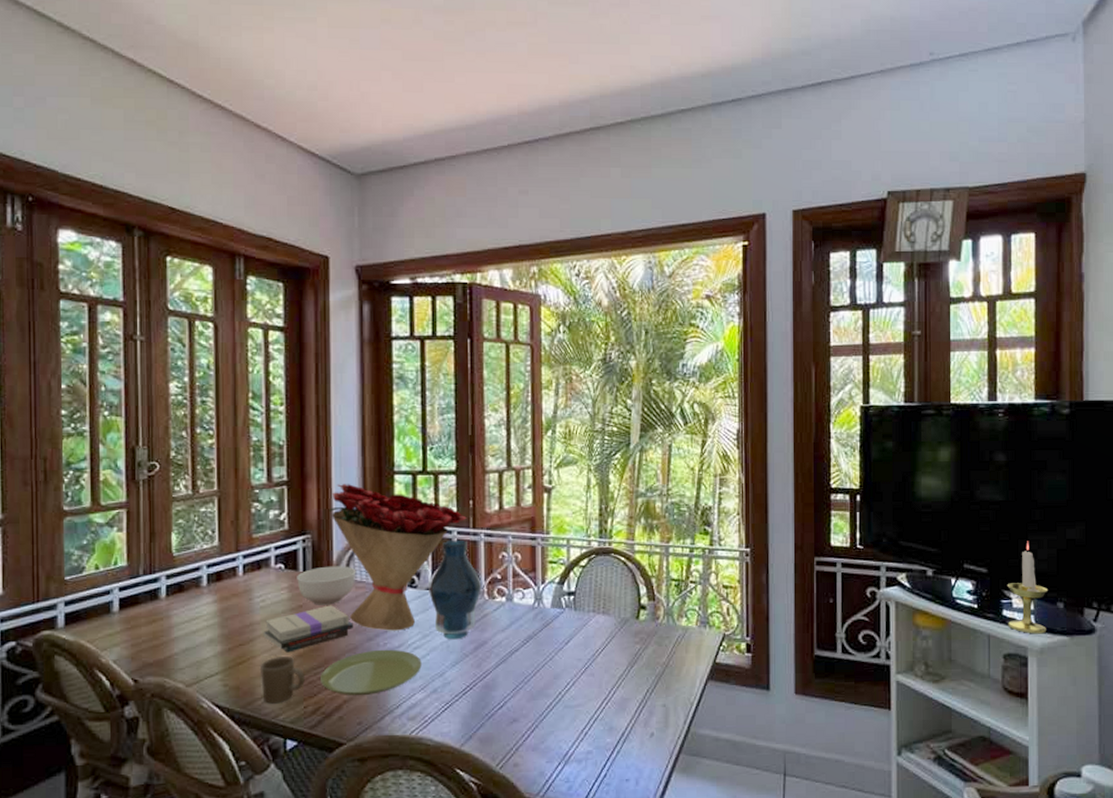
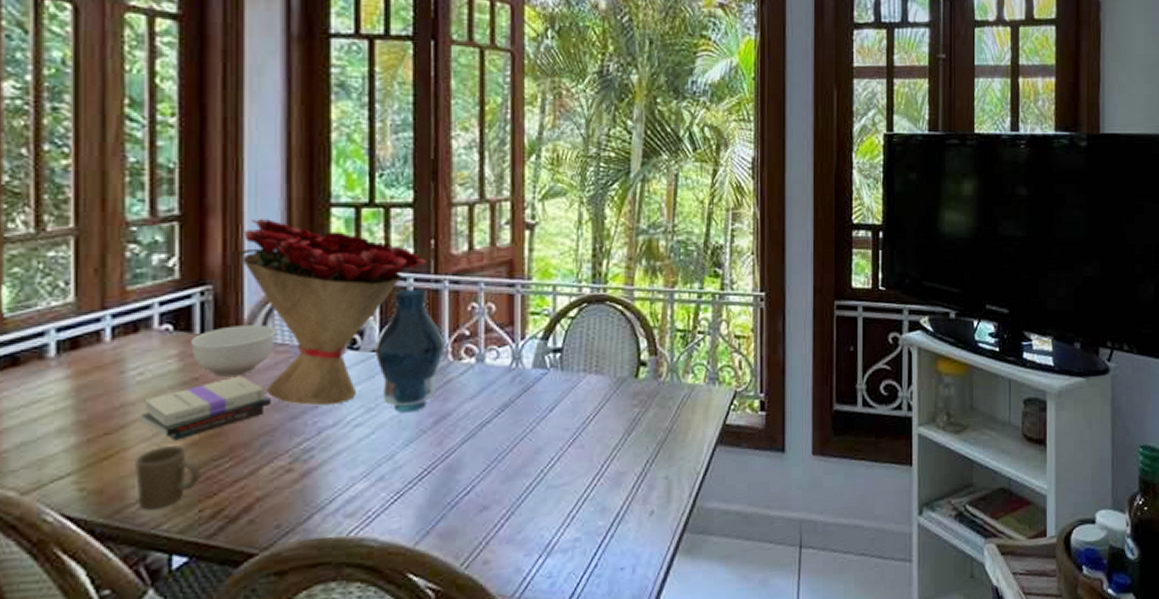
plate: present [321,649,422,696] -> none [223,428,364,492]
candlestick: present [1007,541,1048,634] -> none [1027,279,1066,377]

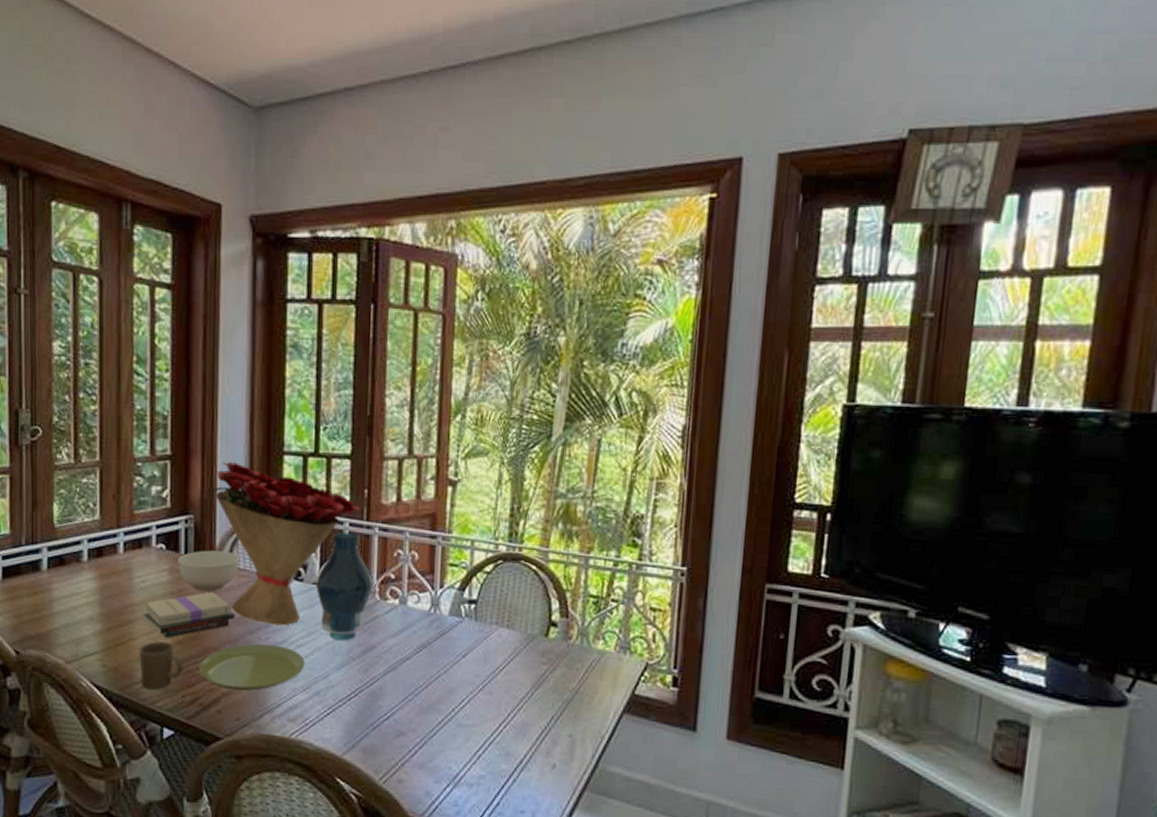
plate: none [223,428,364,492] -> present [199,643,305,691]

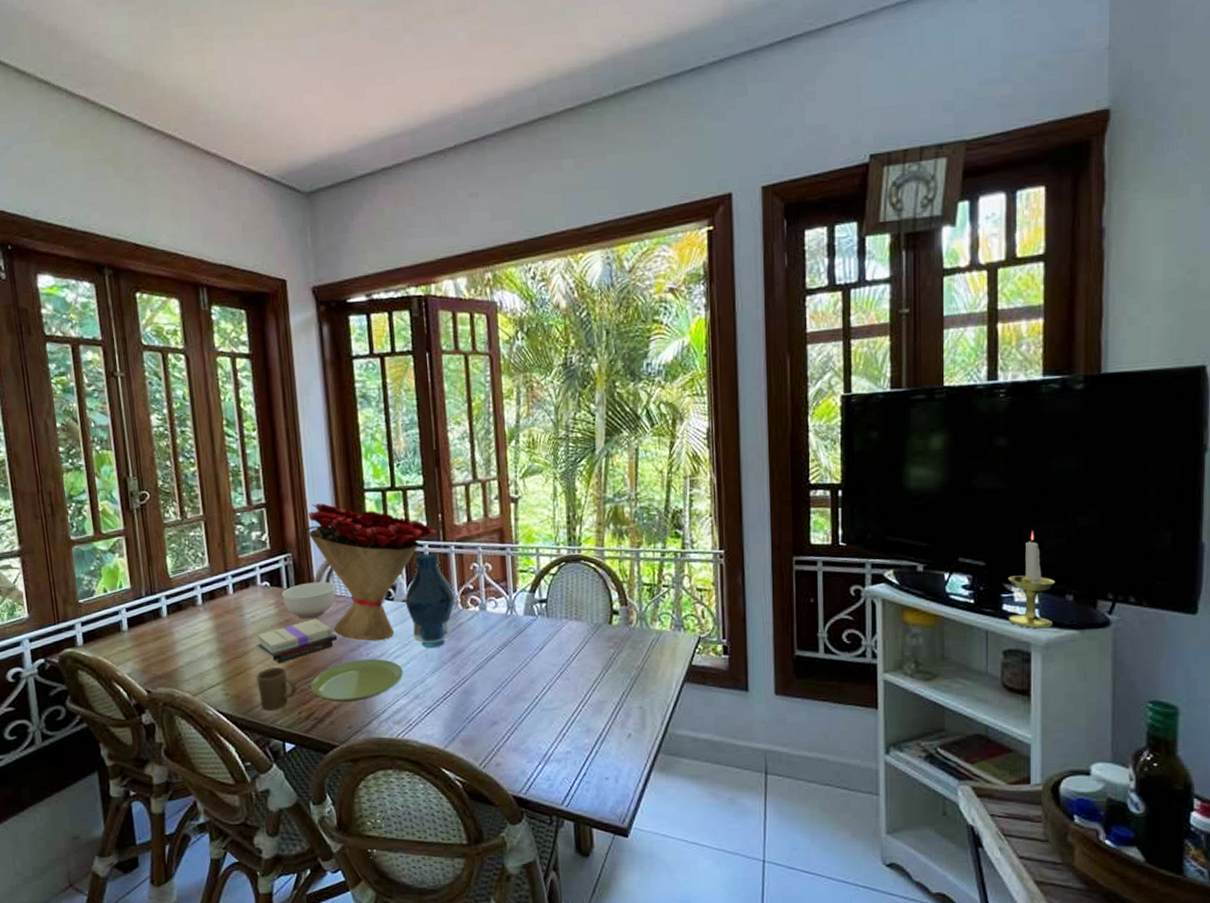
candlestick: none [1008,585,1070,701] -> present [1007,530,1056,629]

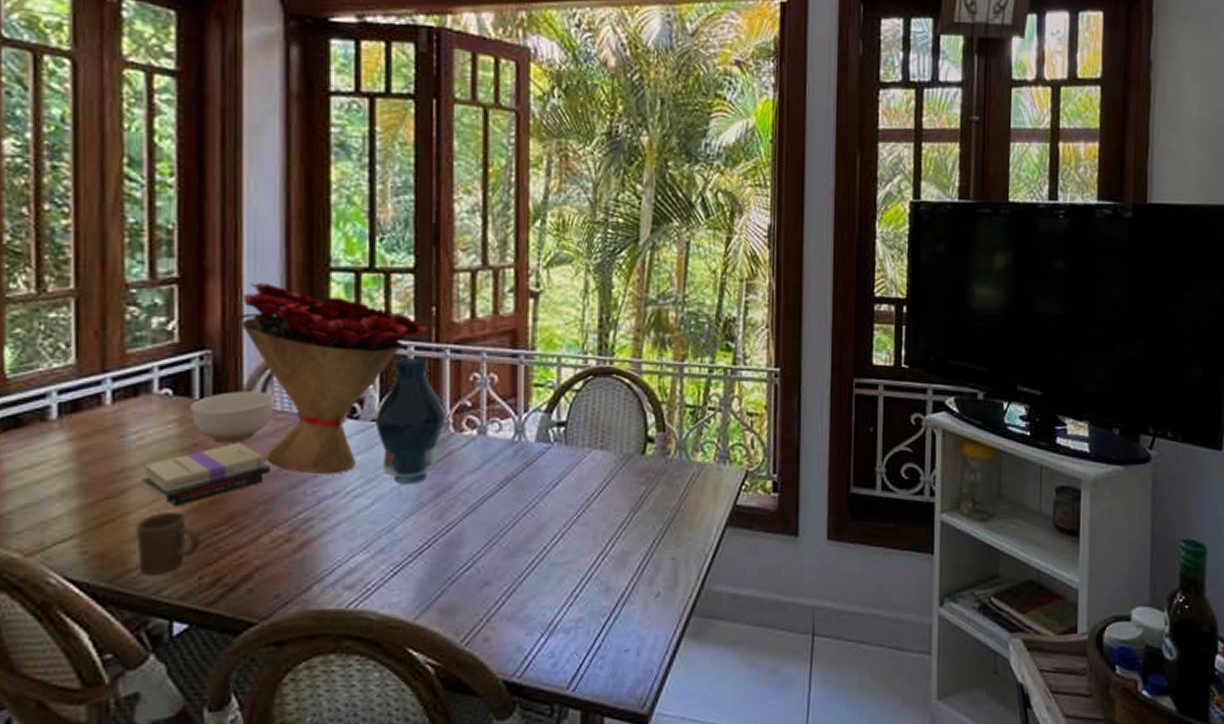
plate: present [311,658,403,703] -> none [223,498,364,561]
candlestick: present [1007,530,1056,629] -> none [1061,359,1105,464]

